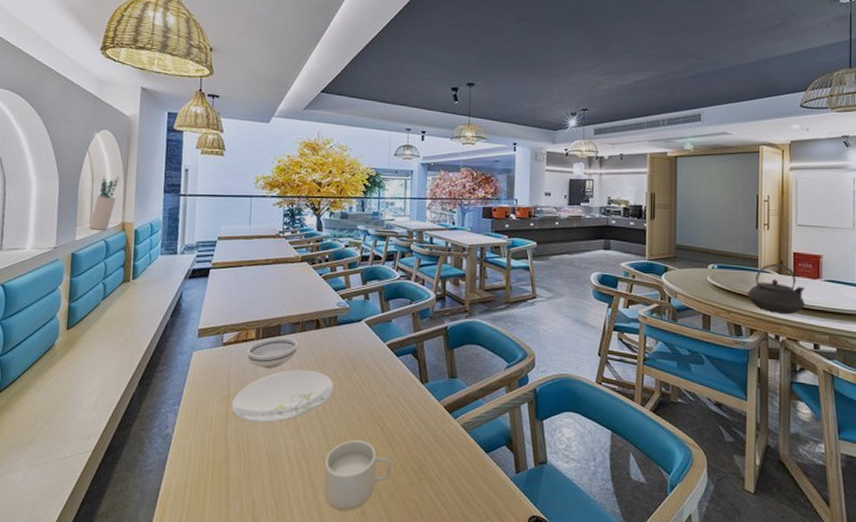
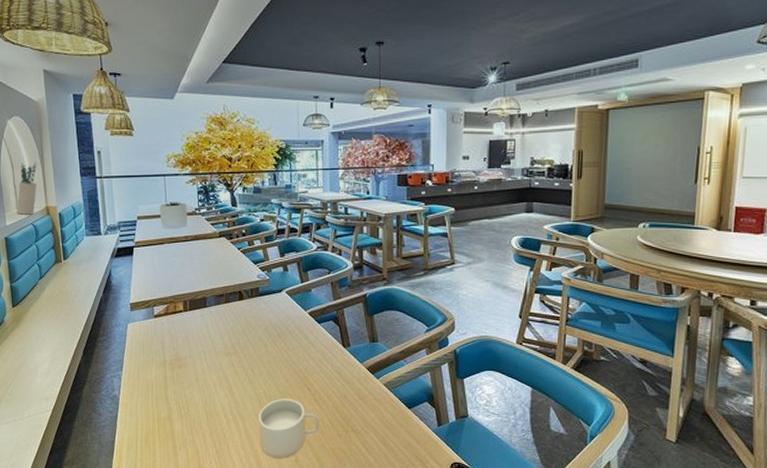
plate: present [231,369,335,423] -> none [168,337,261,385]
planter: none [242,223,271,252] -> present [160,202,188,229]
bowl: present [247,337,298,368] -> none [177,308,224,337]
teapot: present [747,264,805,314] -> none [680,220,745,271]

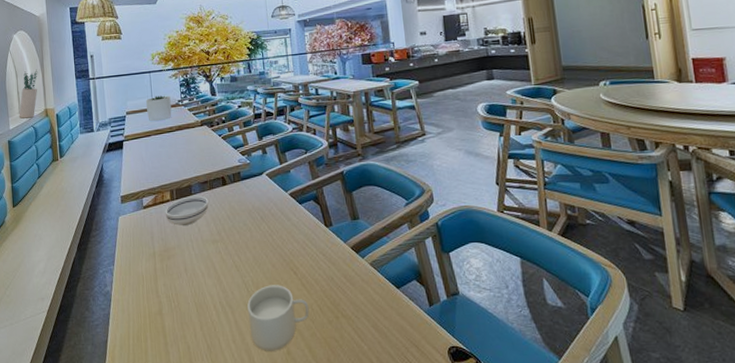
bowl: none [177,308,224,337] -> present [165,195,209,226]

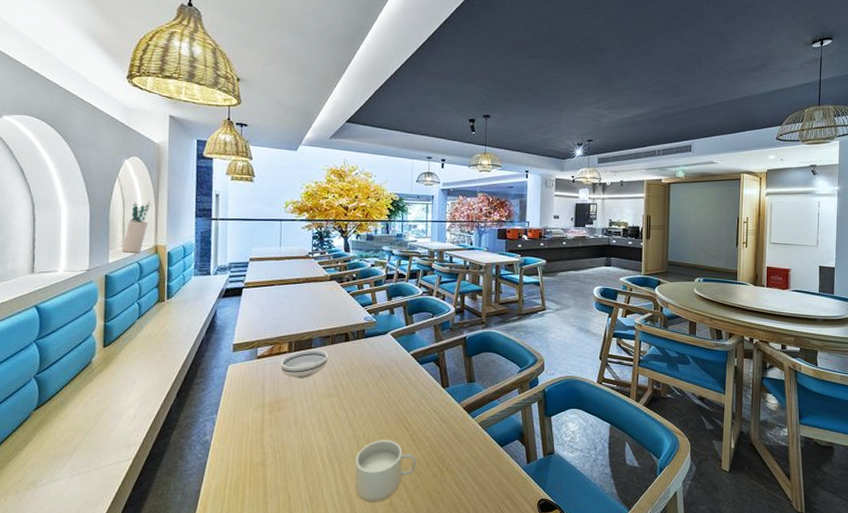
planter: present [146,95,172,122] -> none [273,245,301,272]

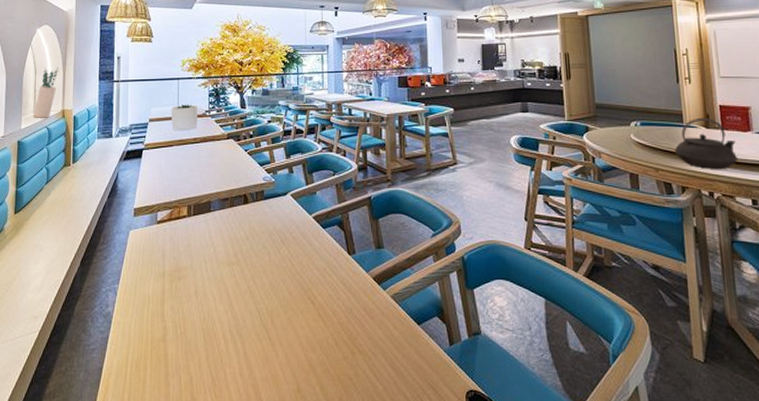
planter: none [273,245,301,272] -> present [171,104,198,131]
bowl: present [280,349,328,378] -> none [180,213,228,244]
cup: present [354,440,416,502] -> none [258,314,324,387]
teapot: none [727,277,775,319] -> present [674,118,737,169]

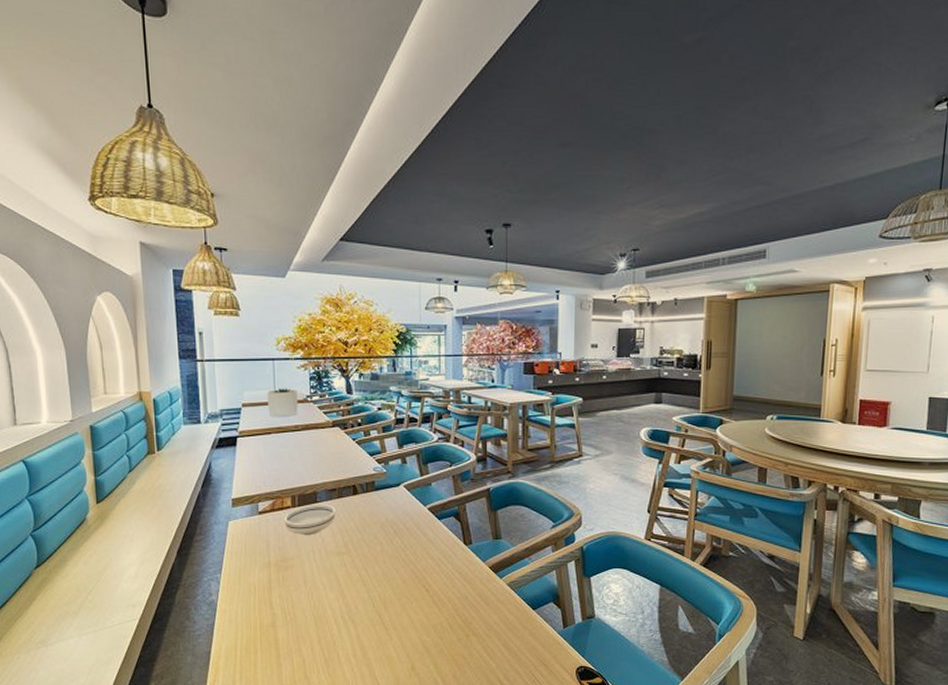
vase: present [33,67,59,118] -> none [104,342,130,401]
bowl: none [180,213,228,244] -> present [284,504,336,535]
teapot: present [674,118,737,169] -> none [806,413,869,464]

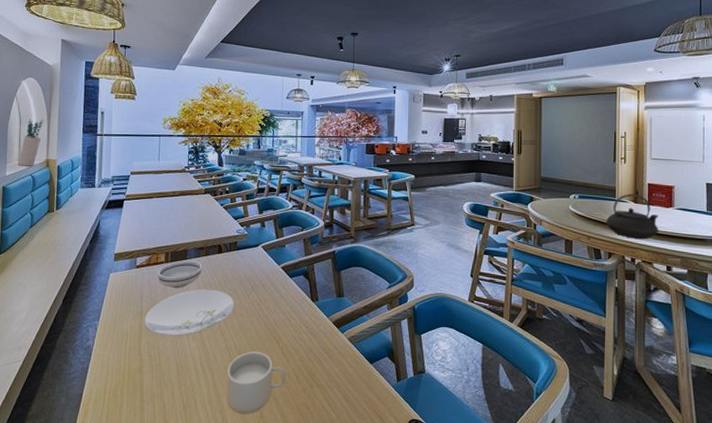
vase: none [104,342,130,401] -> present [17,118,44,166]
planter: present [267,388,298,418] -> none [152,160,178,185]
plate: none [273,535,376,588] -> present [144,289,235,337]
cup: none [371,601,439,666] -> present [226,351,286,414]
teapot: none [806,413,869,464] -> present [605,194,658,239]

